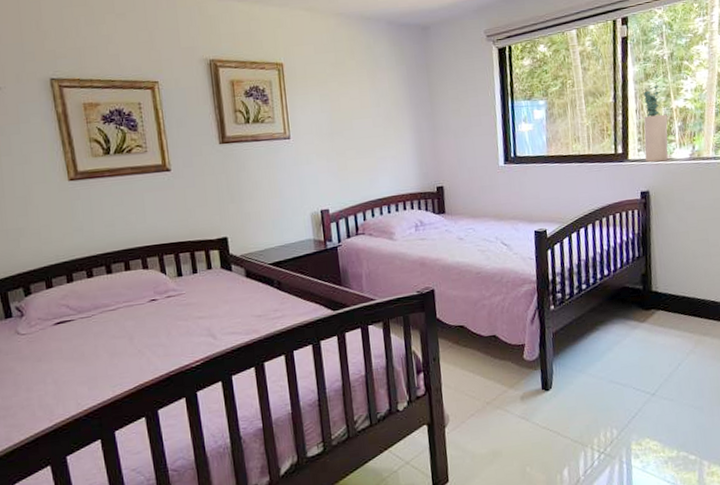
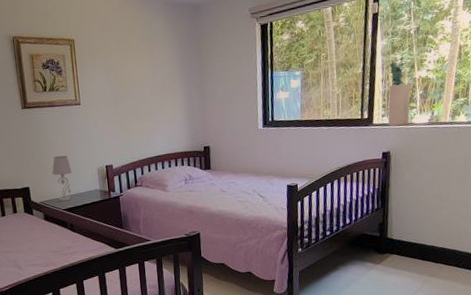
table lamp: none [256,198,279,255] -> present [52,155,72,202]

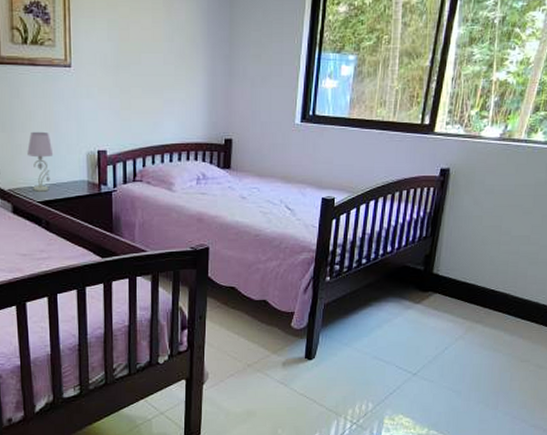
vase: present [388,53,411,127] -> none [451,47,485,138]

